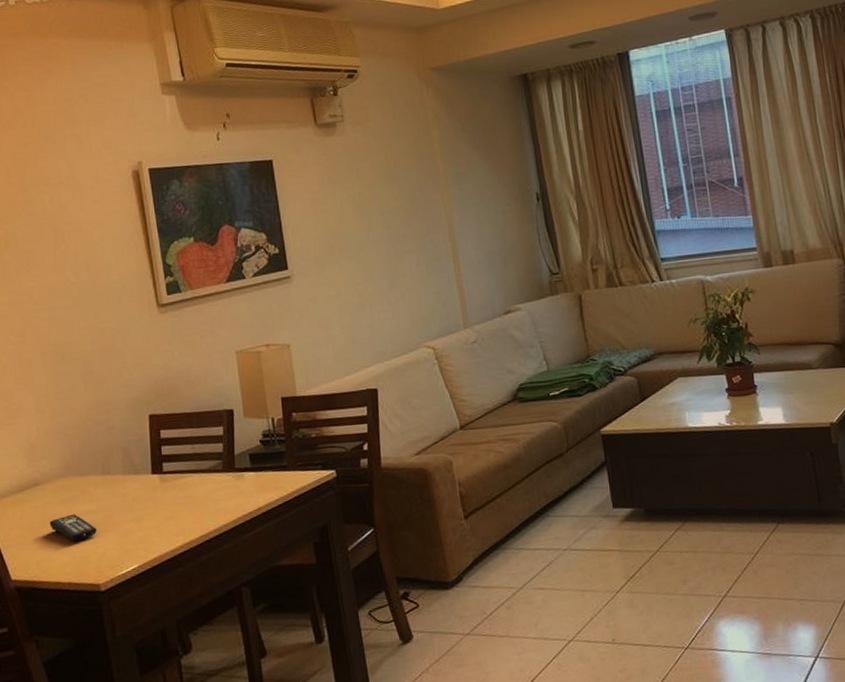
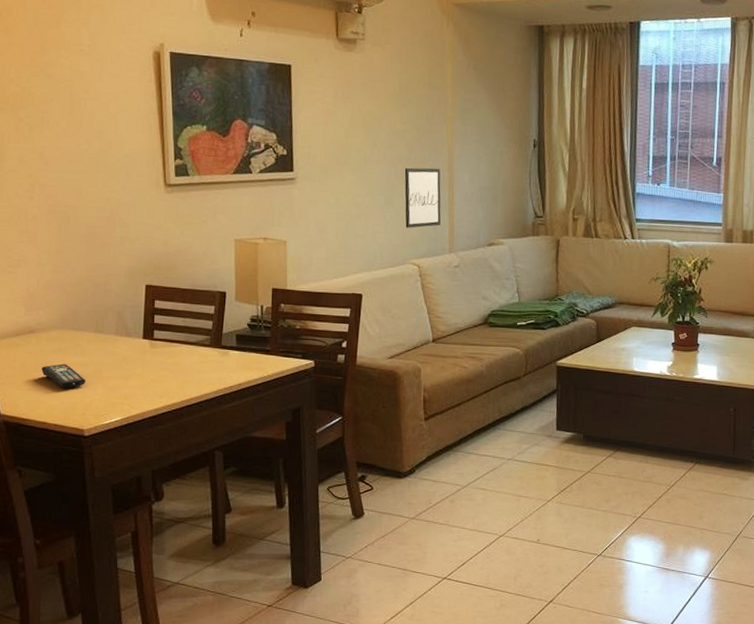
wall art: none [403,240,450,309] -> present [404,167,441,228]

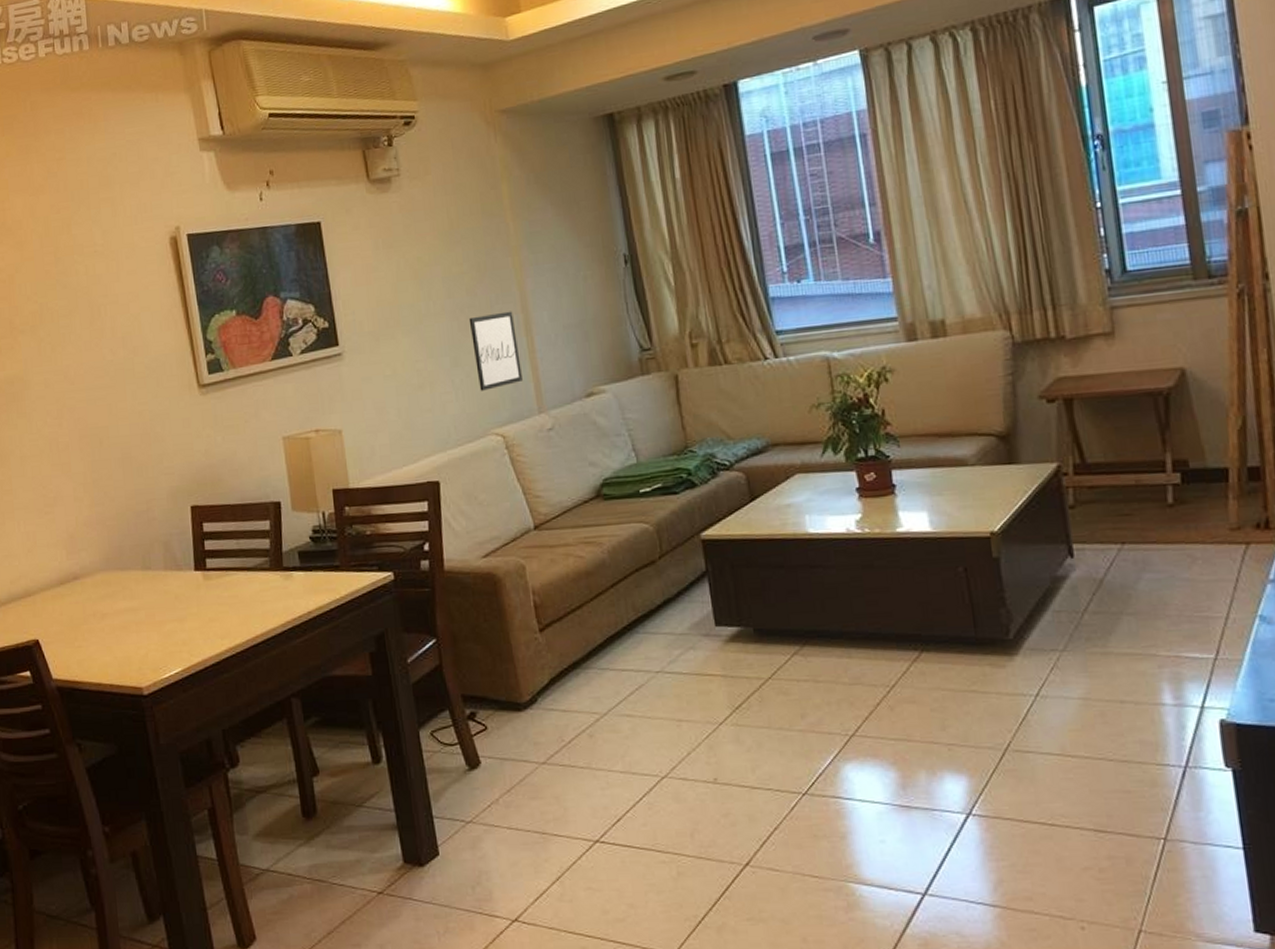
remote control: present [41,363,86,388] -> none [90,611,139,640]

